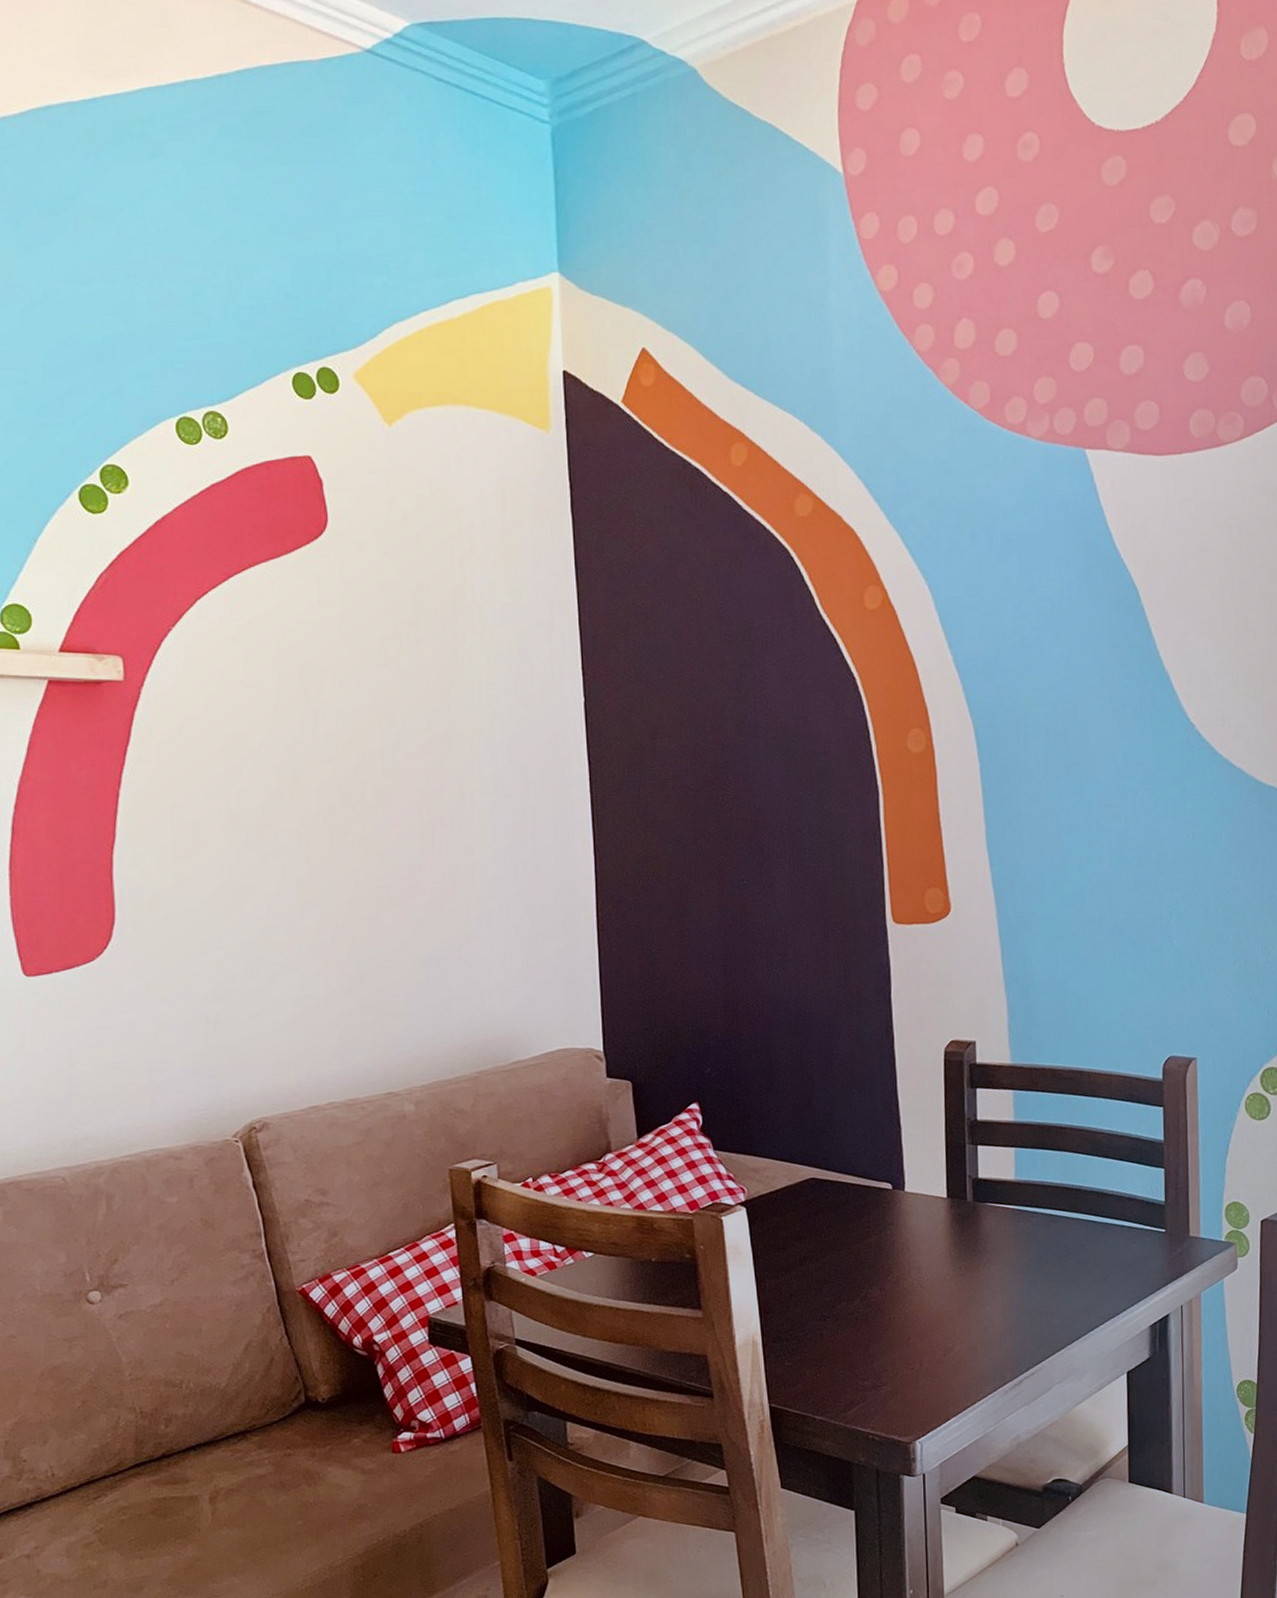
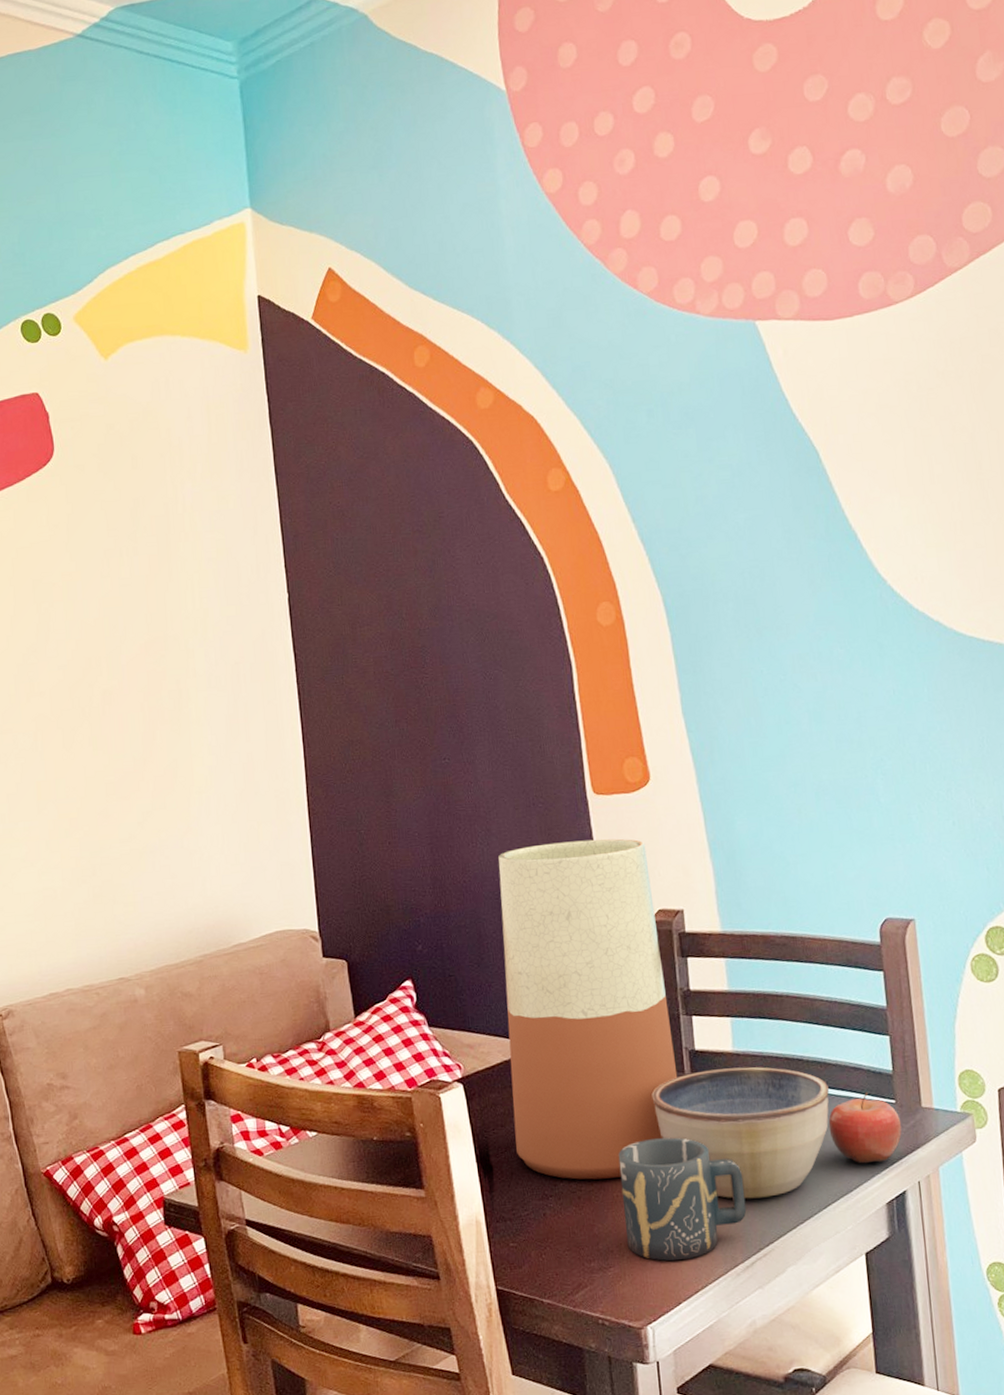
vase: none [792,968,960,1302] -> present [498,838,678,1180]
cup: none [897,1262,1018,1379] -> present [618,1137,747,1261]
bowl: none [933,1195,1104,1321] -> present [651,1067,829,1199]
fruit: none [1101,1221,1170,1289] -> present [828,1091,902,1164]

